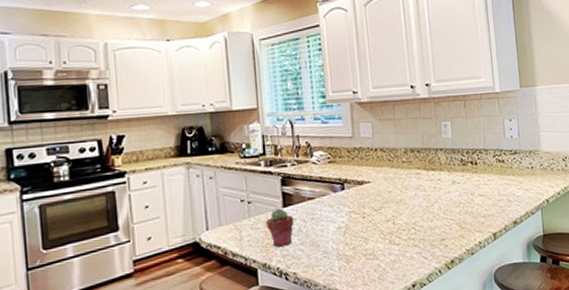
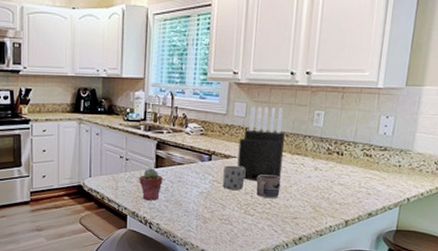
mug: none [359,191,383,219] -> present [223,165,245,190]
knife block: none [370,123,421,206] -> present [237,107,286,182]
mug: none [396,196,422,223] -> present [256,174,281,199]

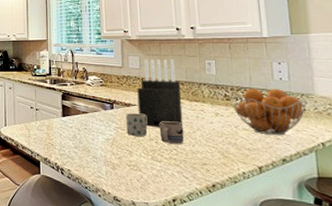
potted succulent: present [139,168,163,200] -> none [49,117,71,147]
fruit basket: none [332,143,403,191] -> present [231,89,307,136]

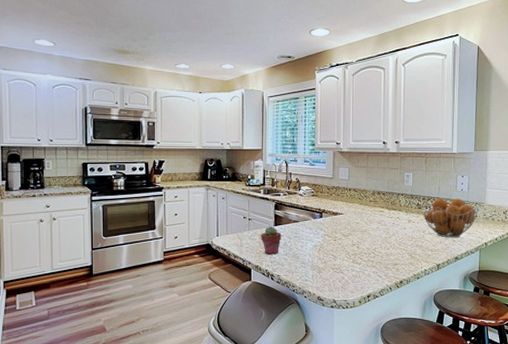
potted succulent: none [49,117,71,147] -> present [261,226,282,254]
mug: present [126,113,147,136] -> none [333,221,351,242]
knife block: present [137,59,184,128] -> none [344,171,383,234]
mug: present [159,121,184,145] -> none [361,228,382,249]

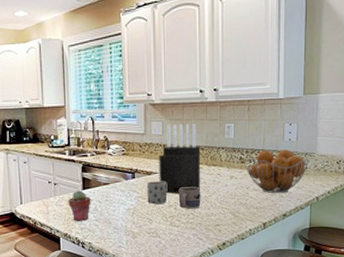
mug: none [333,221,351,242] -> present [147,181,167,204]
knife block: none [344,171,383,234] -> present [159,124,201,194]
mug: none [361,228,382,249] -> present [178,187,201,209]

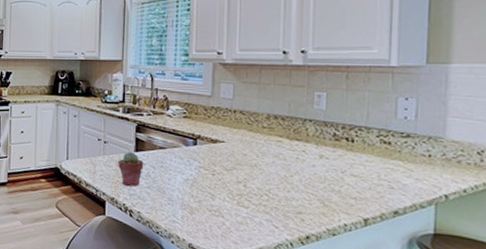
mug: present [147,181,167,204] -> none [210,150,235,178]
knife block: present [159,124,201,194] -> none [226,88,281,170]
mug: present [178,187,201,209] -> none [249,162,279,190]
fruit basket: present [245,149,308,194] -> none [340,128,433,185]

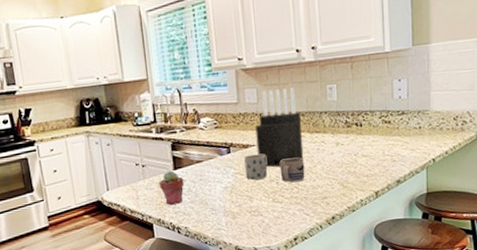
mug: none [210,150,235,178] -> present [244,154,267,180]
knife block: none [226,88,281,170] -> present [255,88,304,167]
mug: none [249,162,279,190] -> present [280,157,305,183]

